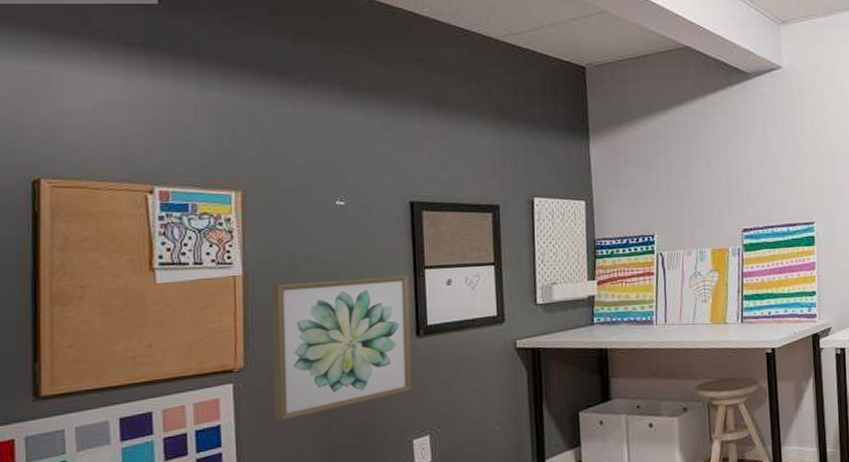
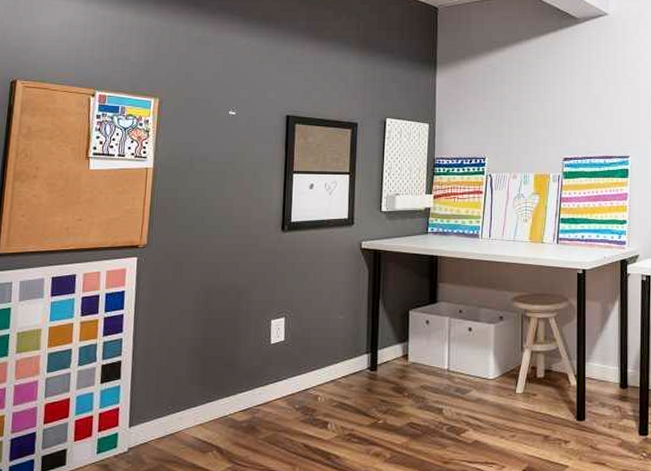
wall art: present [271,275,413,421] -> none [166,177,280,293]

